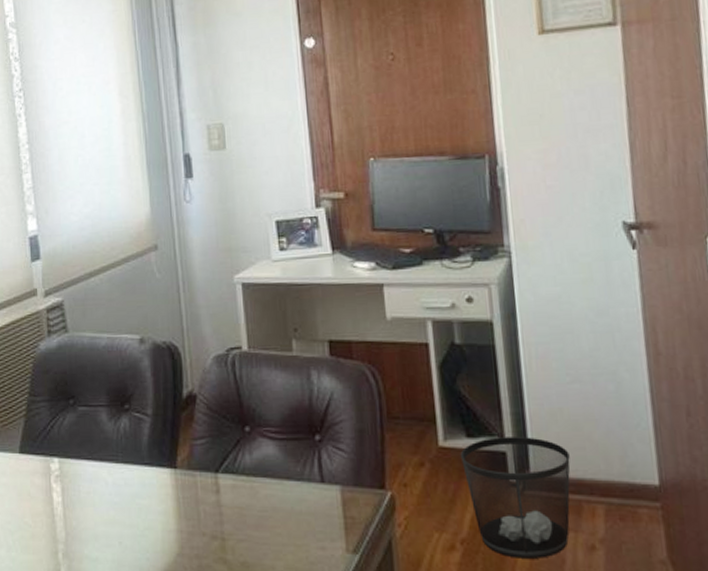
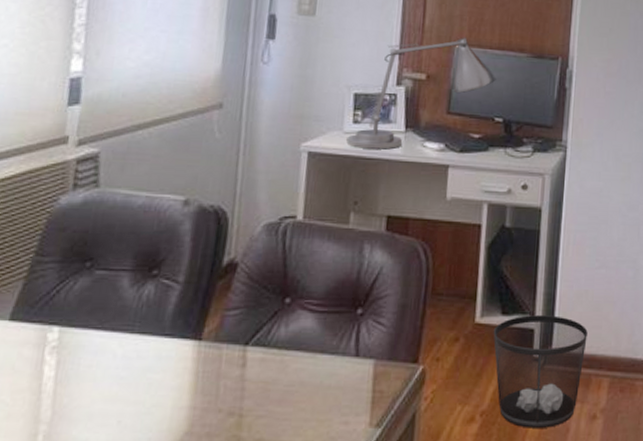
desk lamp: none [276,148,419,275] -> present [346,37,496,150]

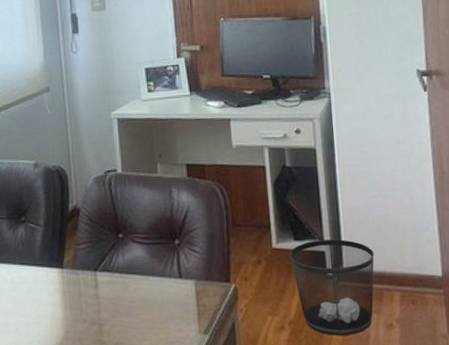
desk lamp: present [346,37,496,150] -> none [145,10,259,112]

